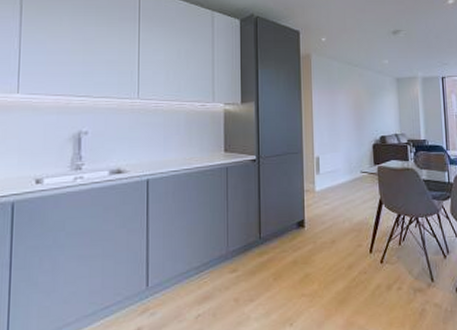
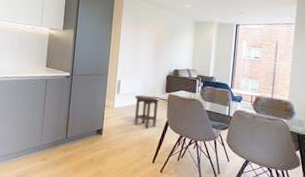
stool: none [339,171,369,211] -> present [133,94,160,129]

